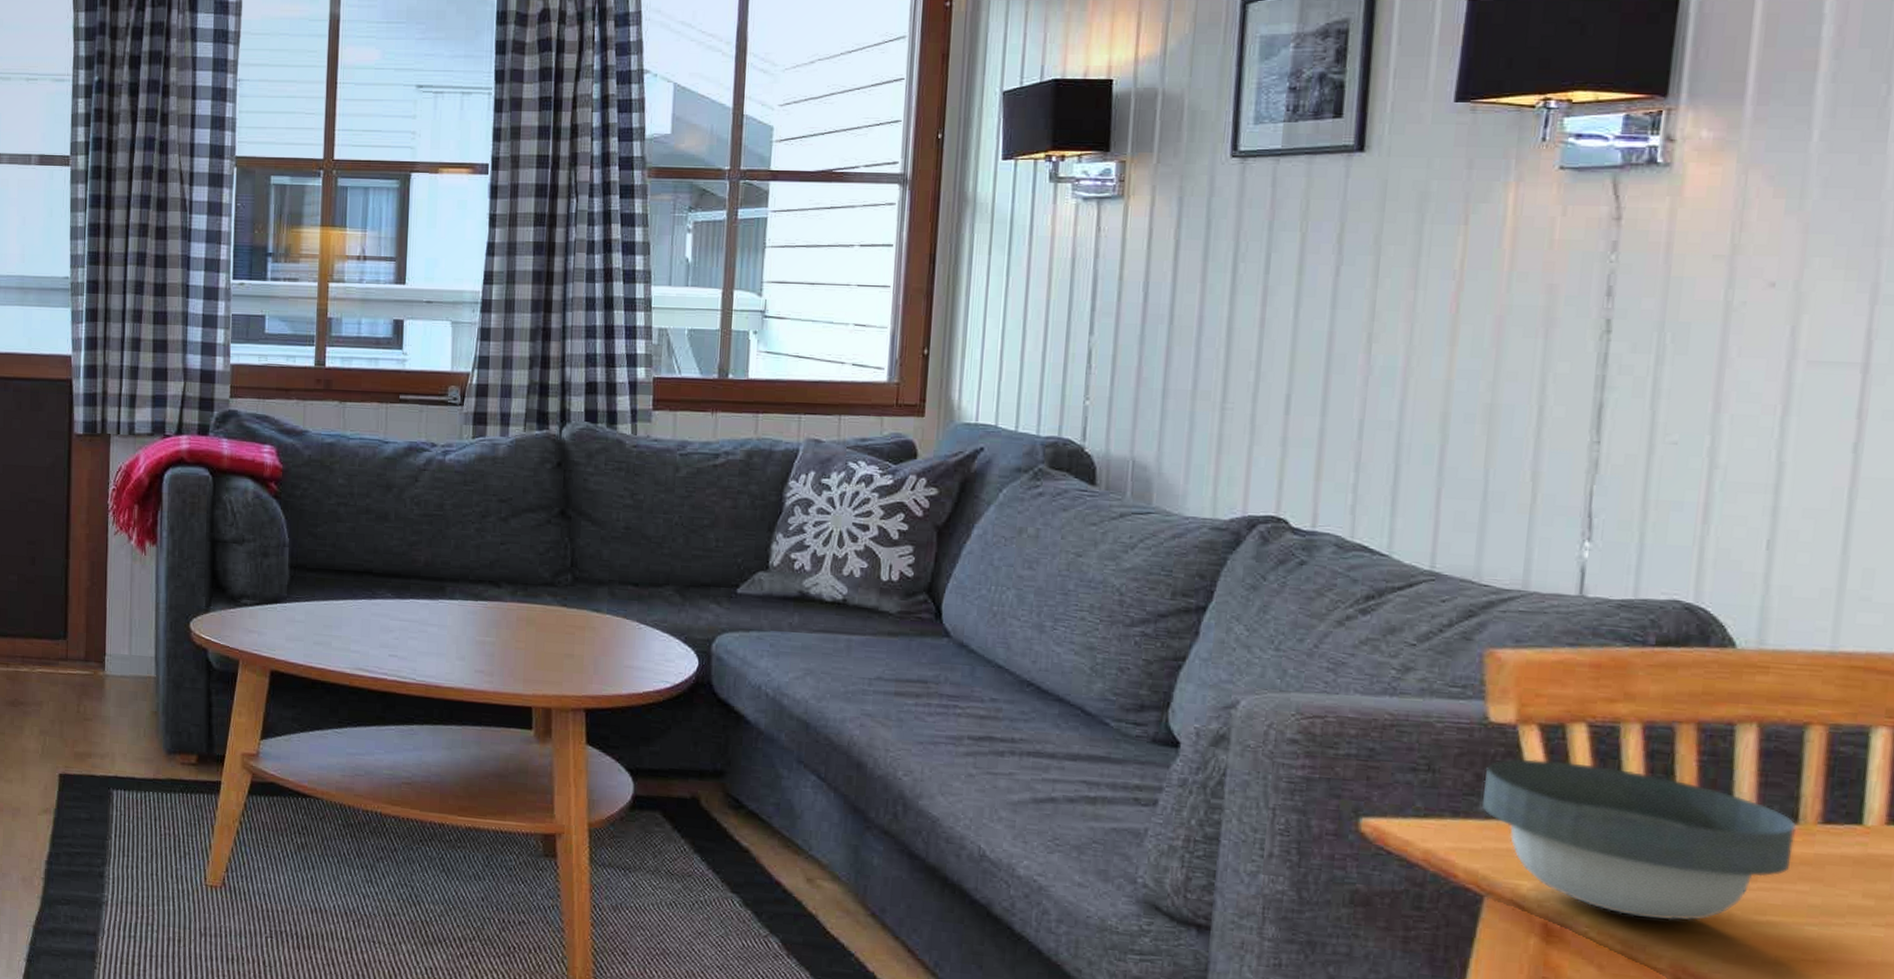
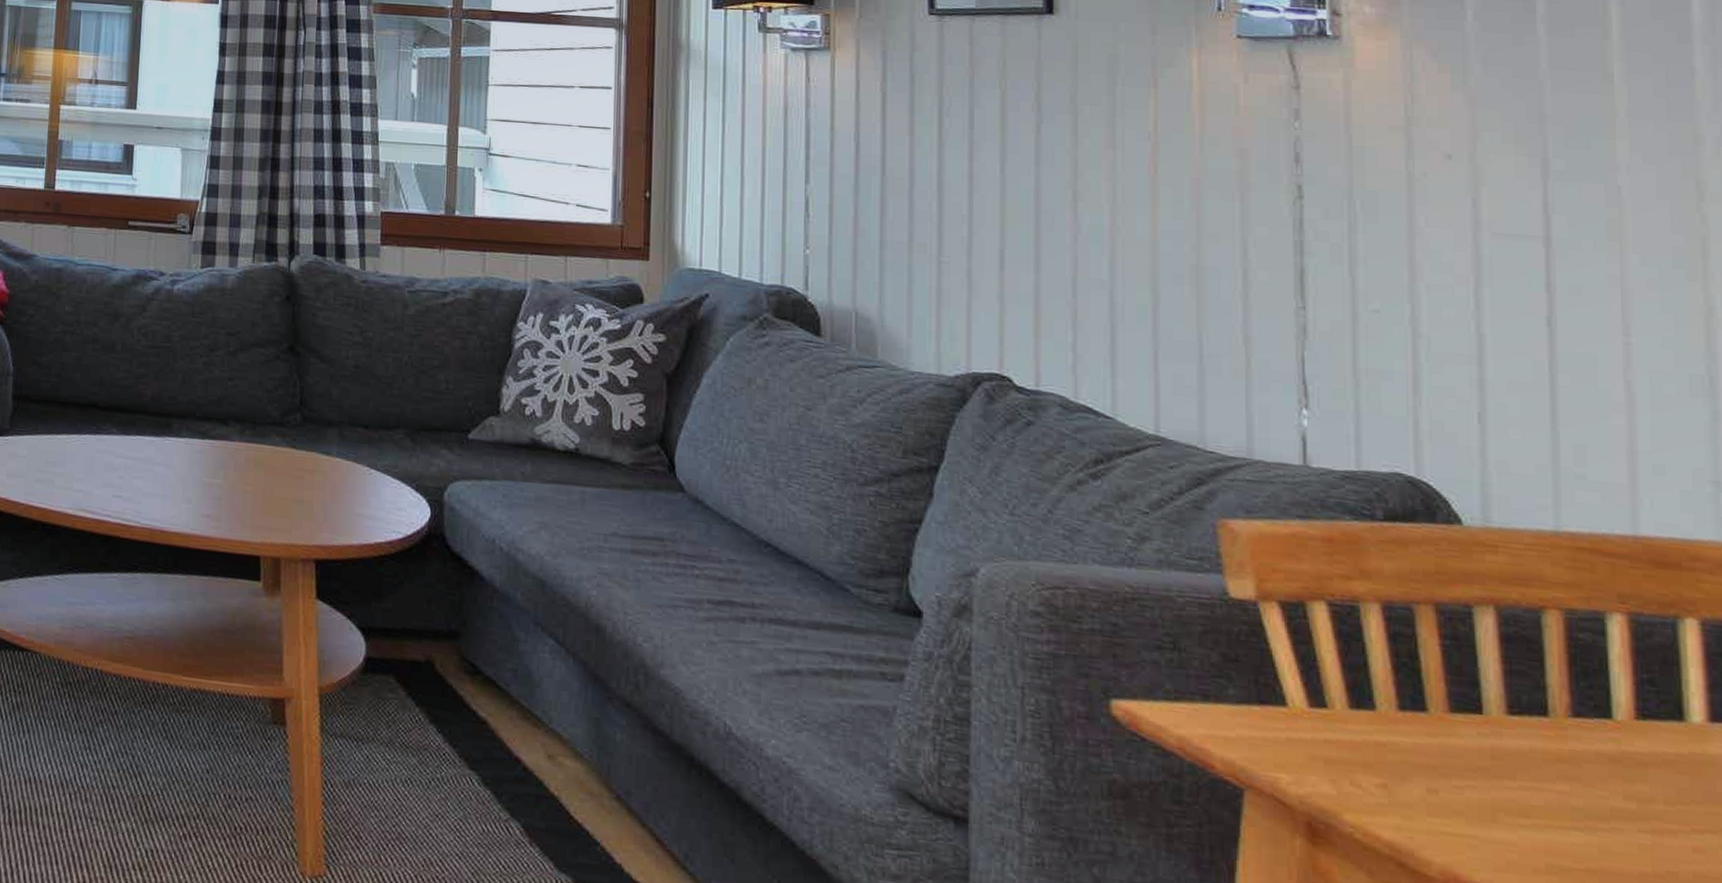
bowl: present [1481,758,1797,921] -> none [1230,638,1548,823]

